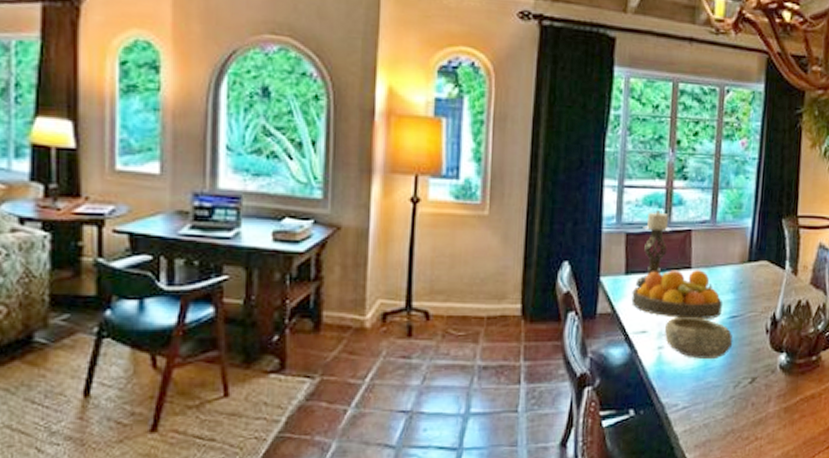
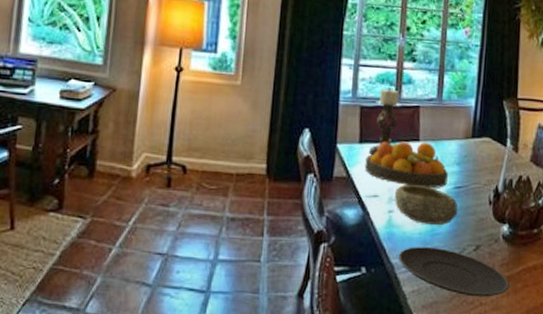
plate: none [668,383,787,432] -> present [398,247,510,297]

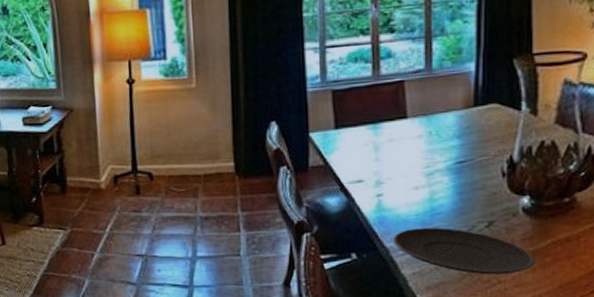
fruit bowl: present [365,141,448,188] -> none [344,118,446,167]
candle holder: present [368,87,401,156] -> none [346,65,381,140]
bowl: present [394,185,458,226] -> none [382,165,463,206]

